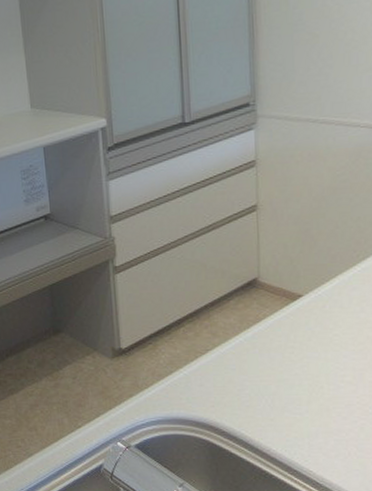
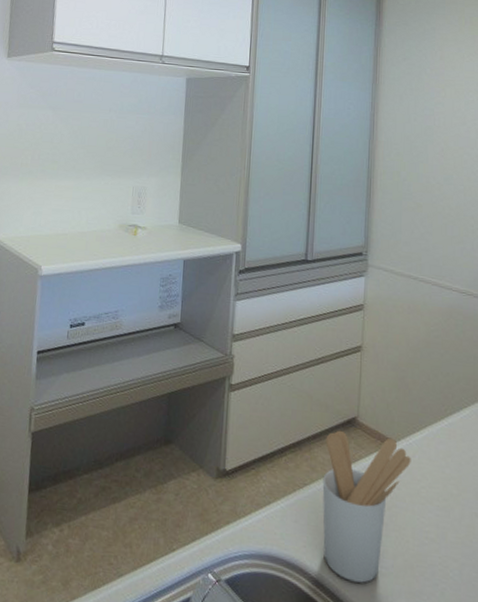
utensil holder: none [225,292,321,430] -> present [322,430,411,583]

